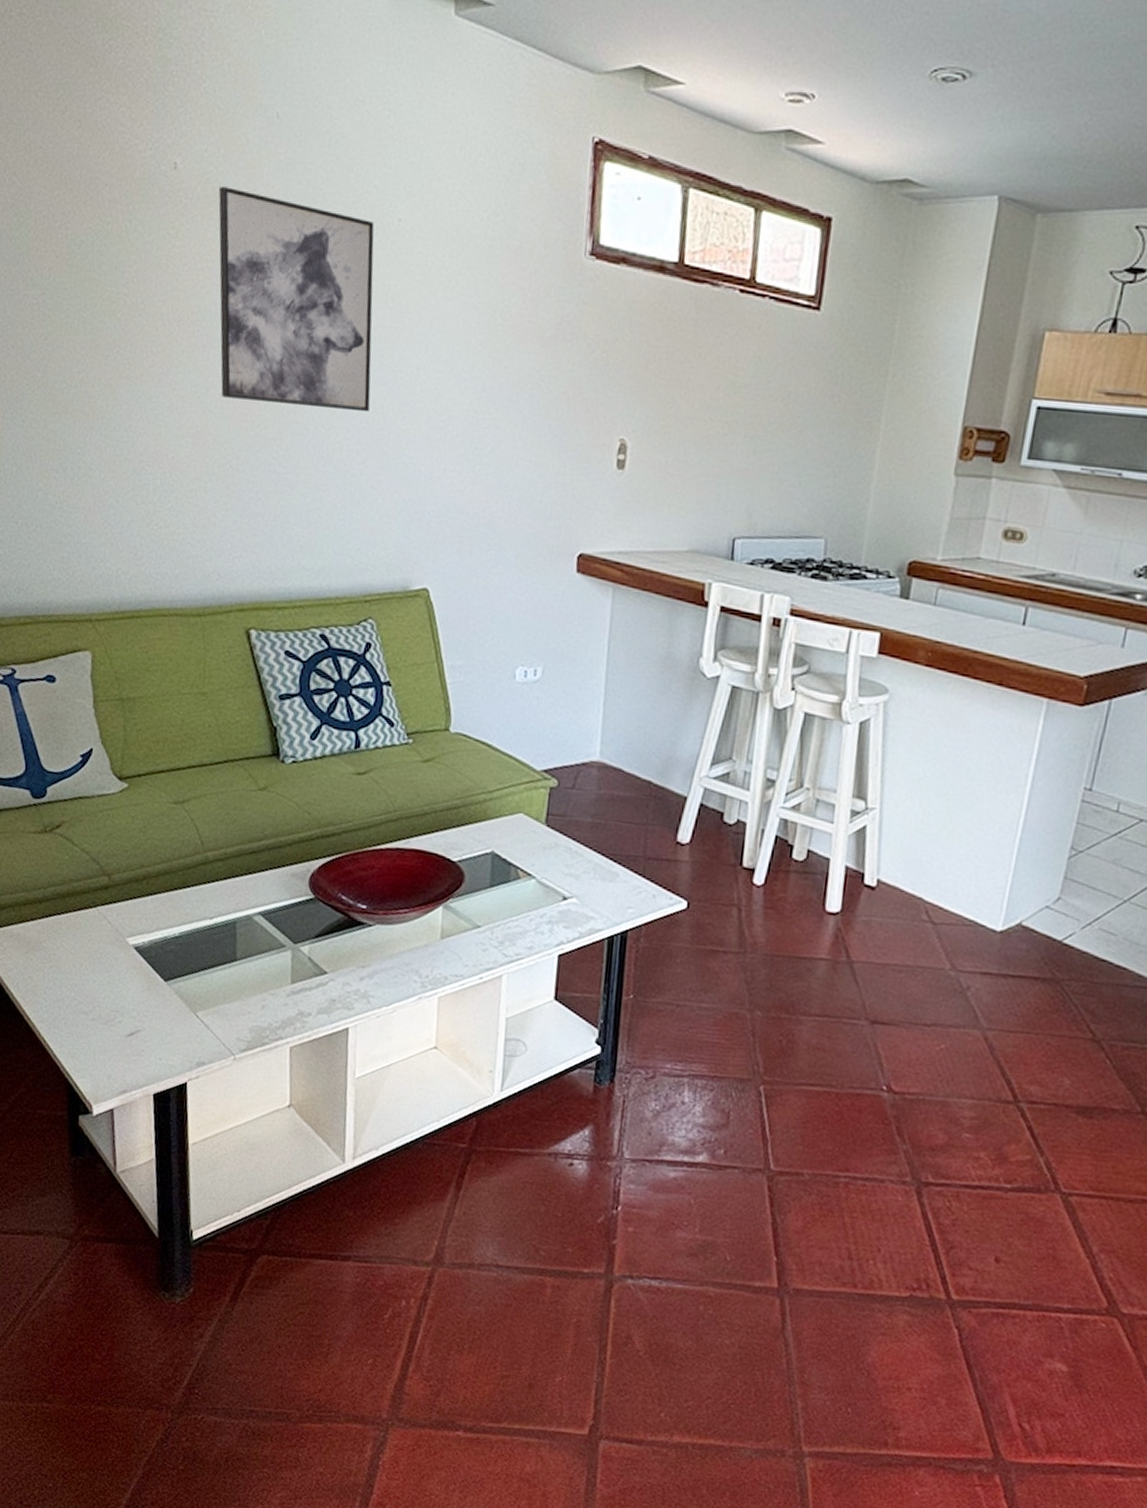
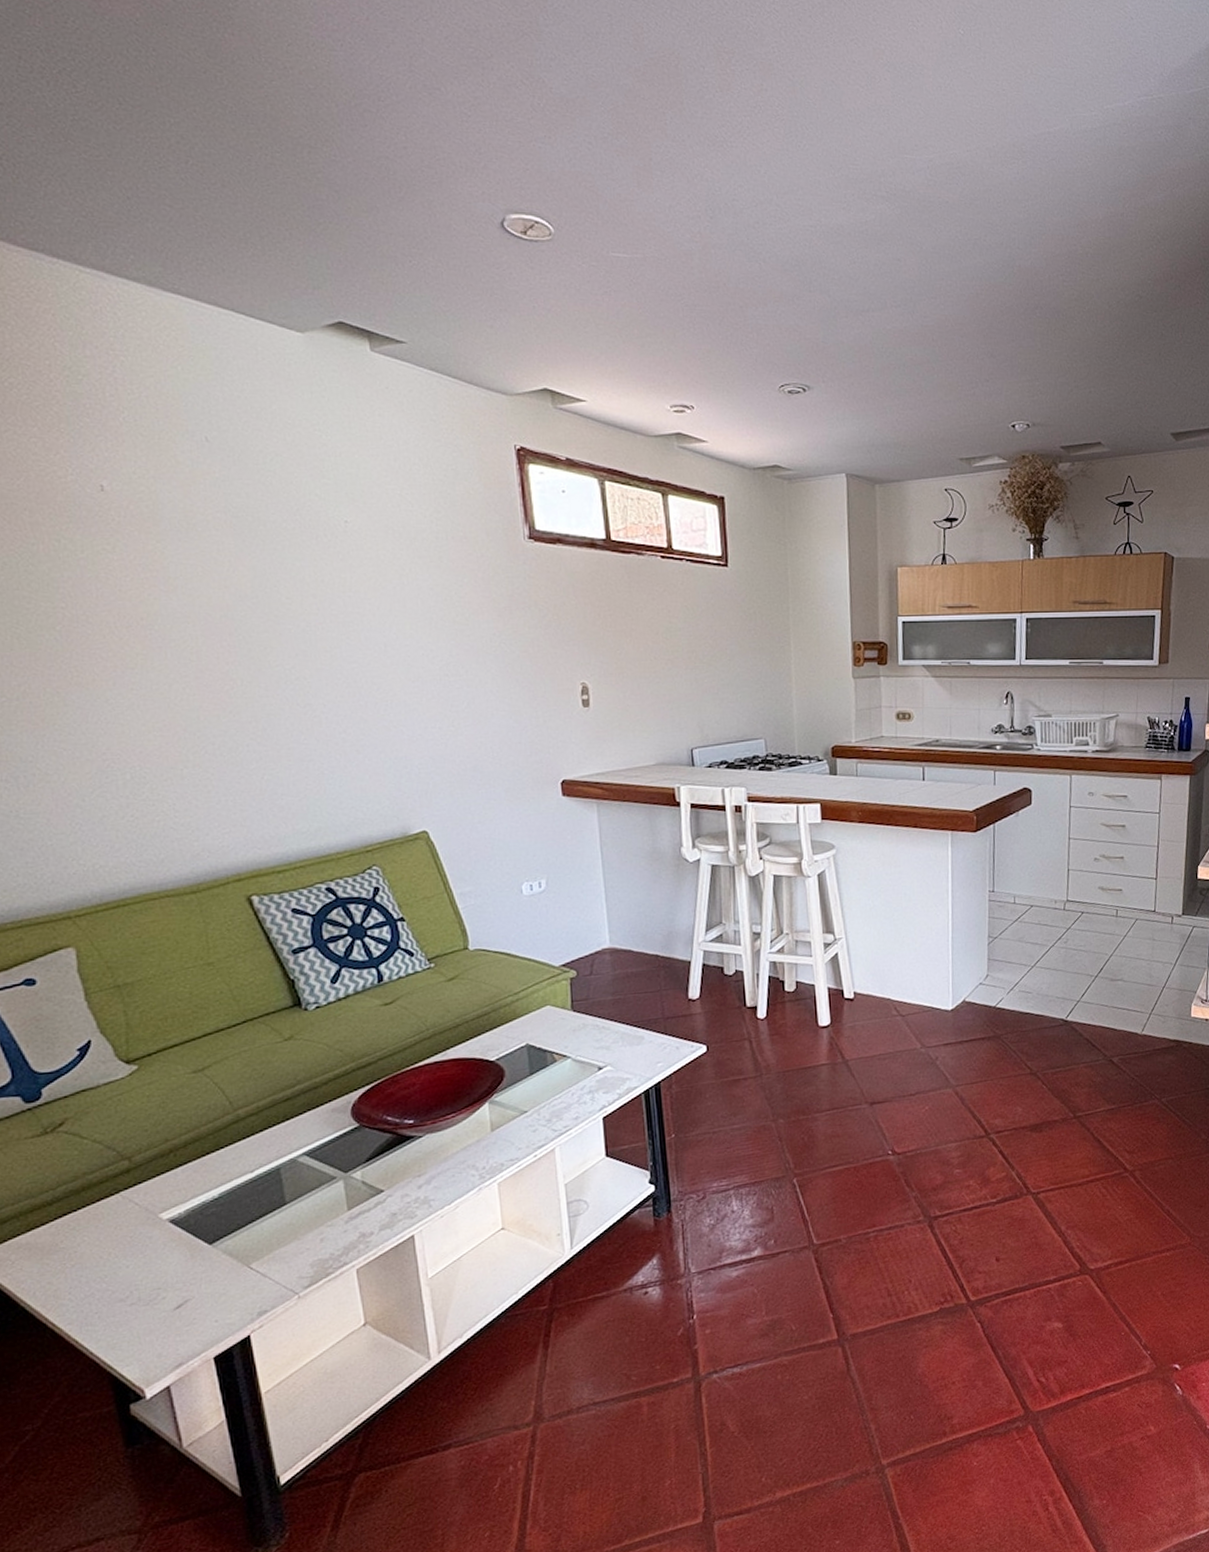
wall art: present [218,187,375,413] -> none [154,504,343,691]

